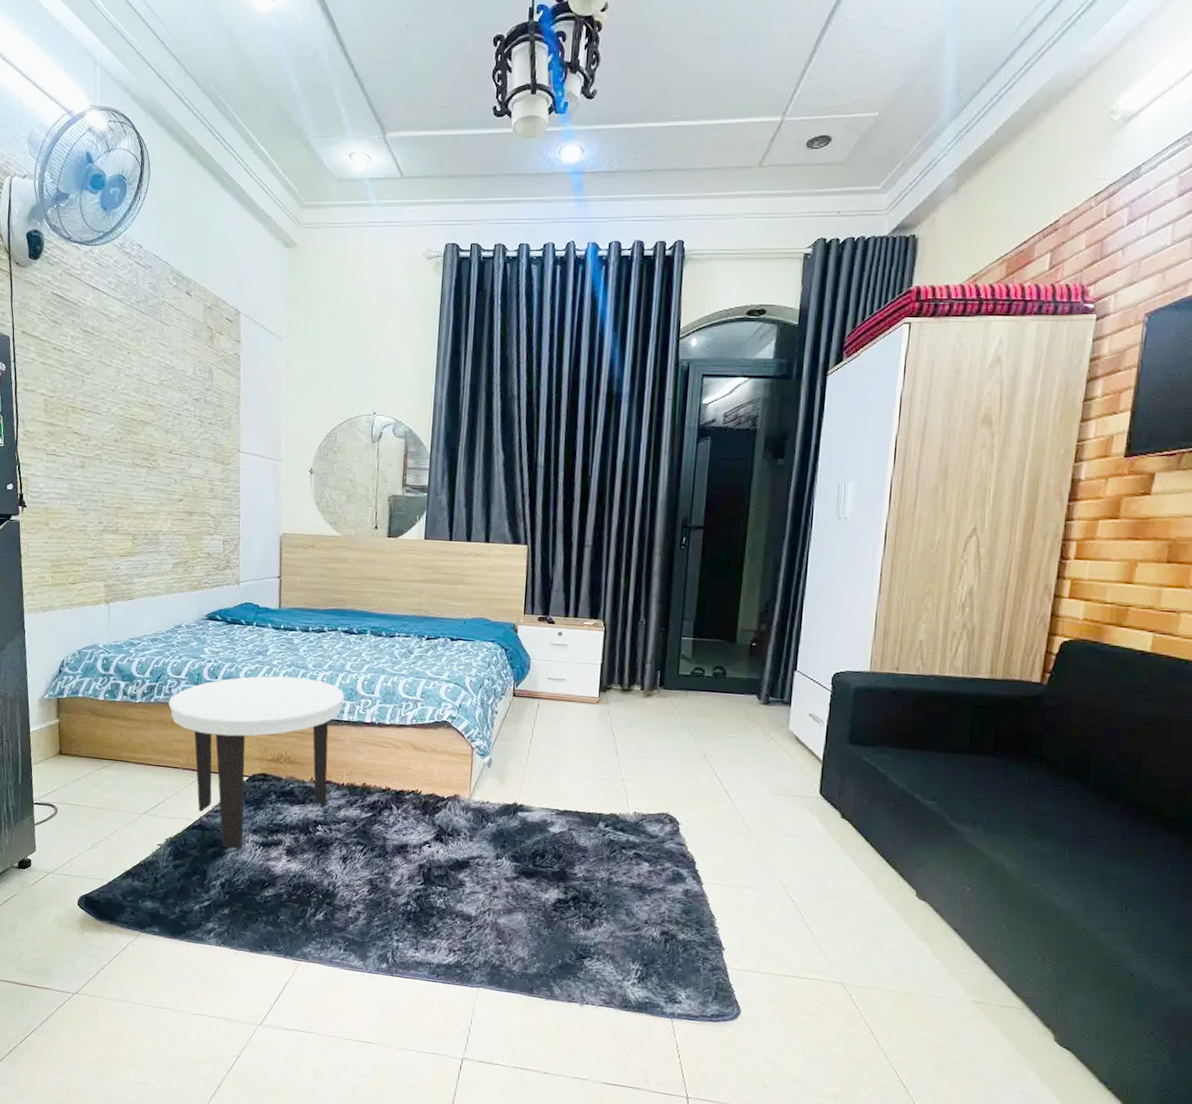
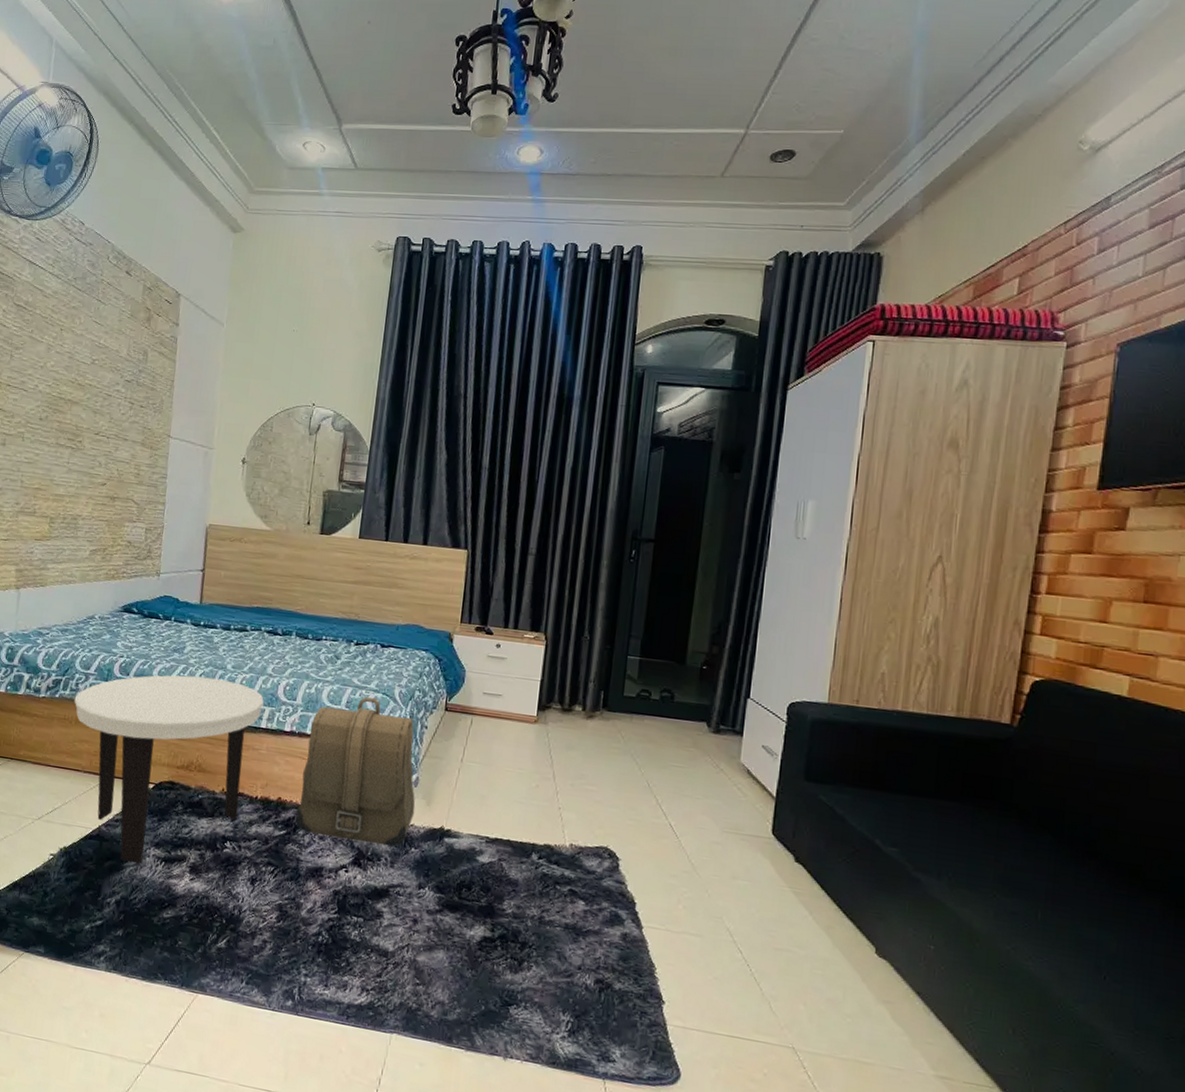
backpack: none [379,687,490,823] -> present [295,696,416,847]

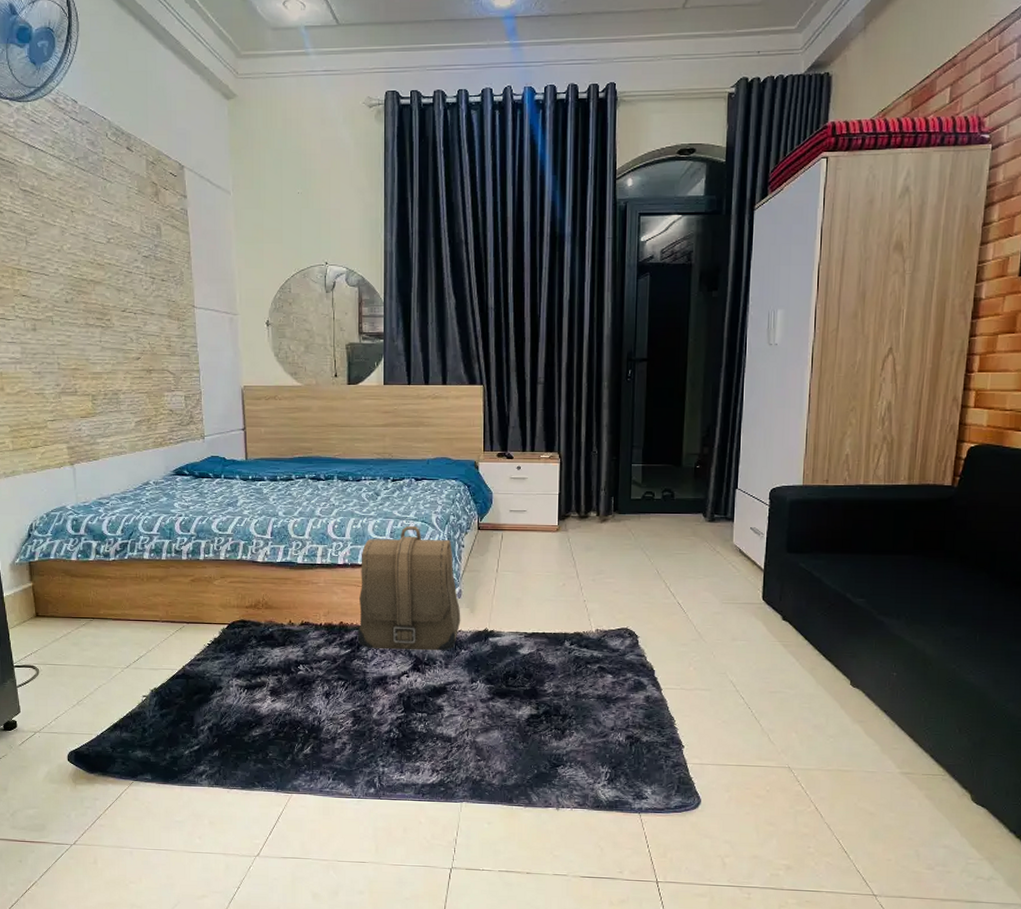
side table: present [74,675,264,864] -> none [142,525,316,694]

